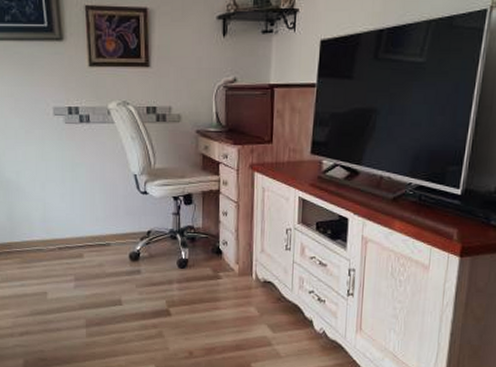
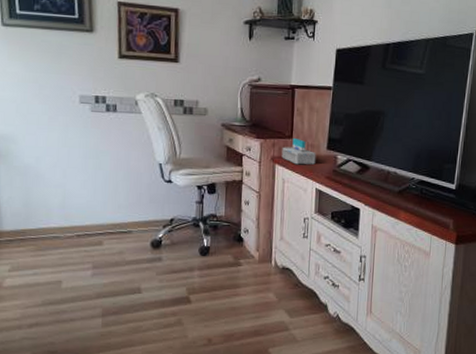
tissue box: none [261,143,299,172] -> present [281,138,316,165]

